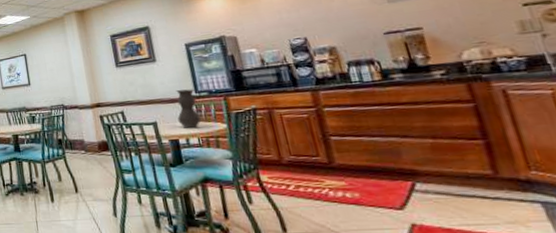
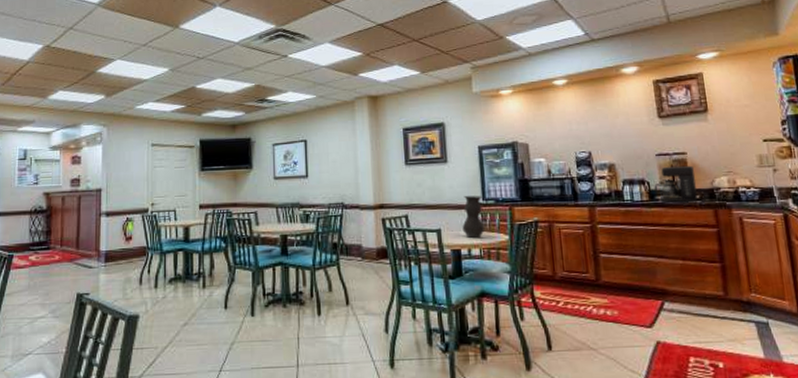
coffee maker: none [386,40,444,82] -> present [654,165,698,204]

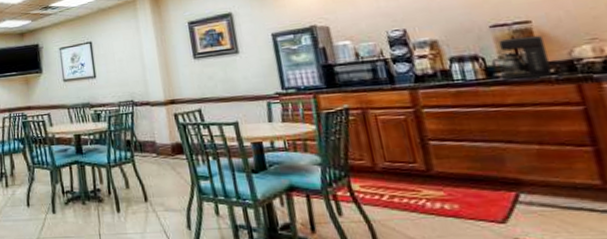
vase: present [462,195,485,239] -> none [260,85,288,131]

